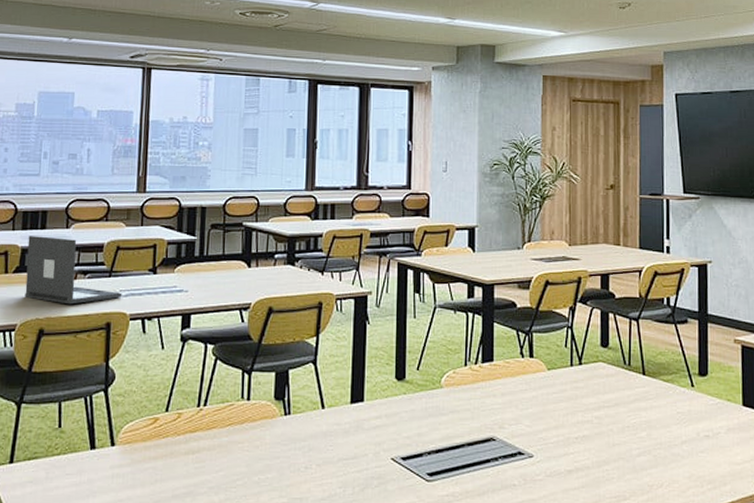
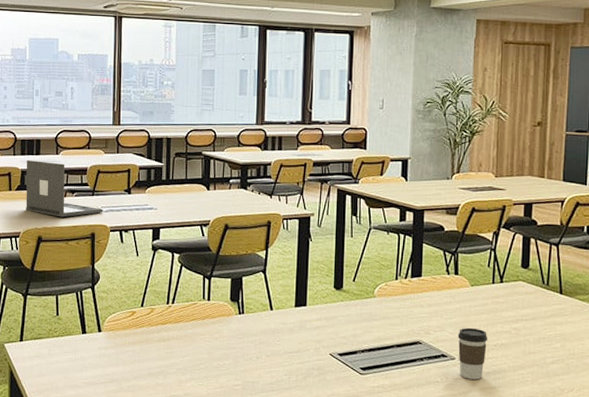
coffee cup: none [535,418,569,480] -> present [457,327,488,380]

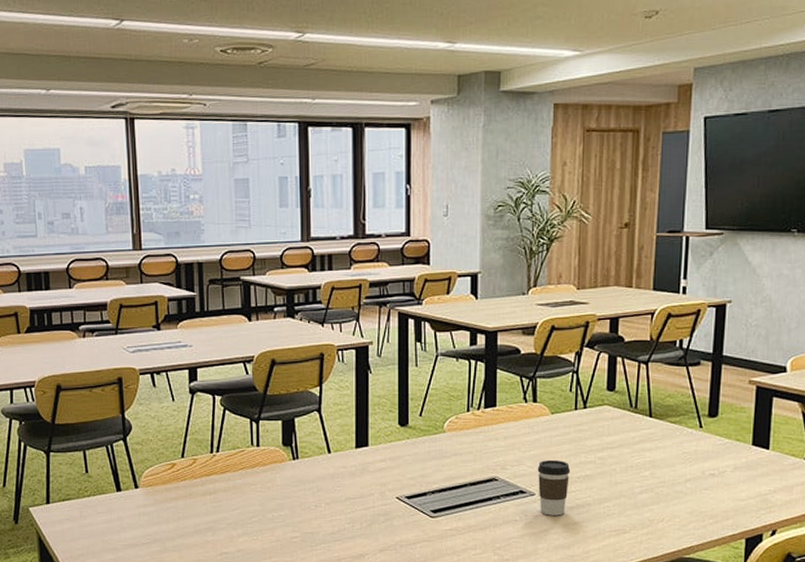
laptop: present [25,160,104,218] -> none [34,297,130,362]

